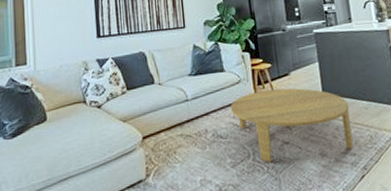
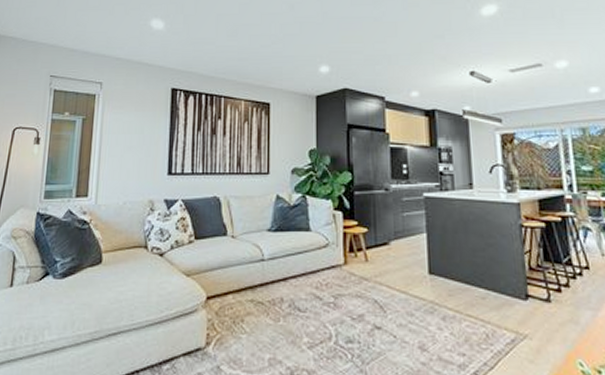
coffee table: present [230,88,354,162] -> none [313,260,463,349]

